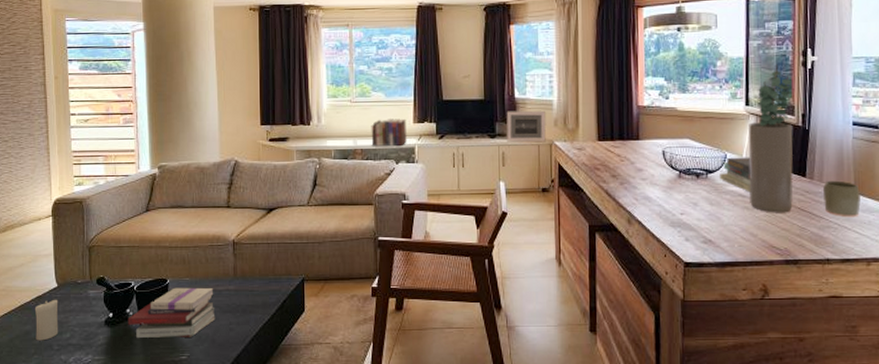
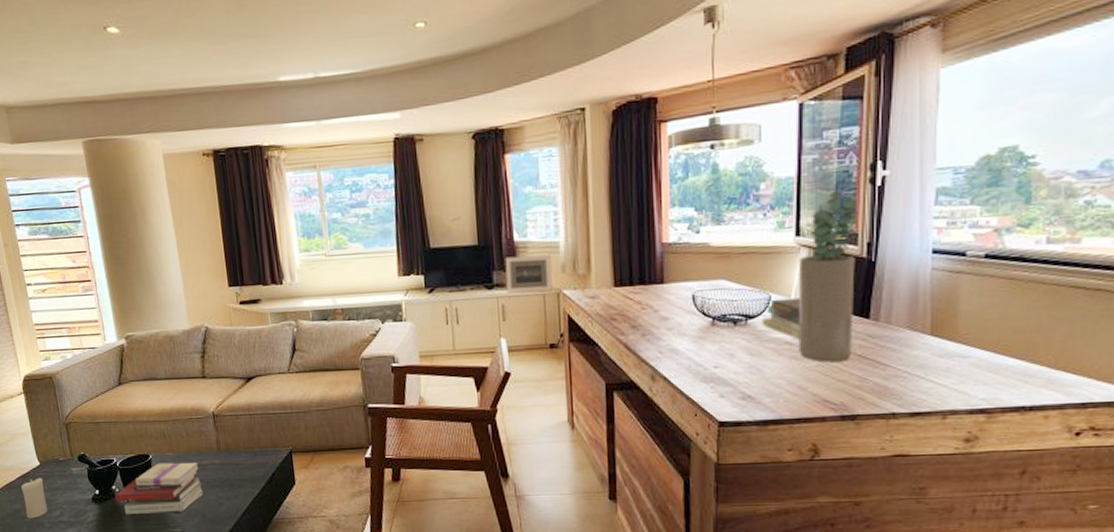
books: present [371,118,407,146] -> none [350,271,392,304]
mug: present [823,180,861,217] -> none [891,321,938,364]

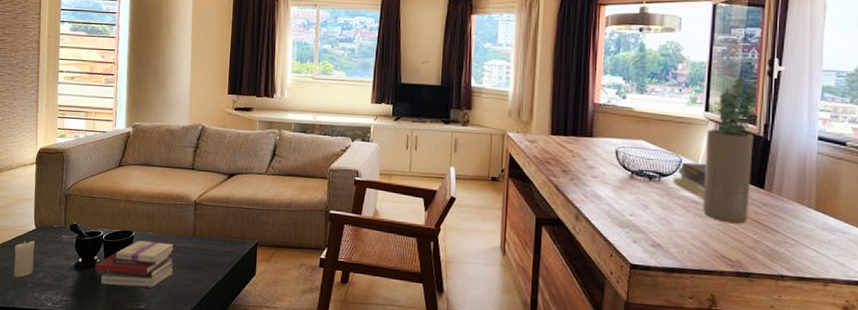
picture frame: present [505,254,552,293] -> none [460,98,500,132]

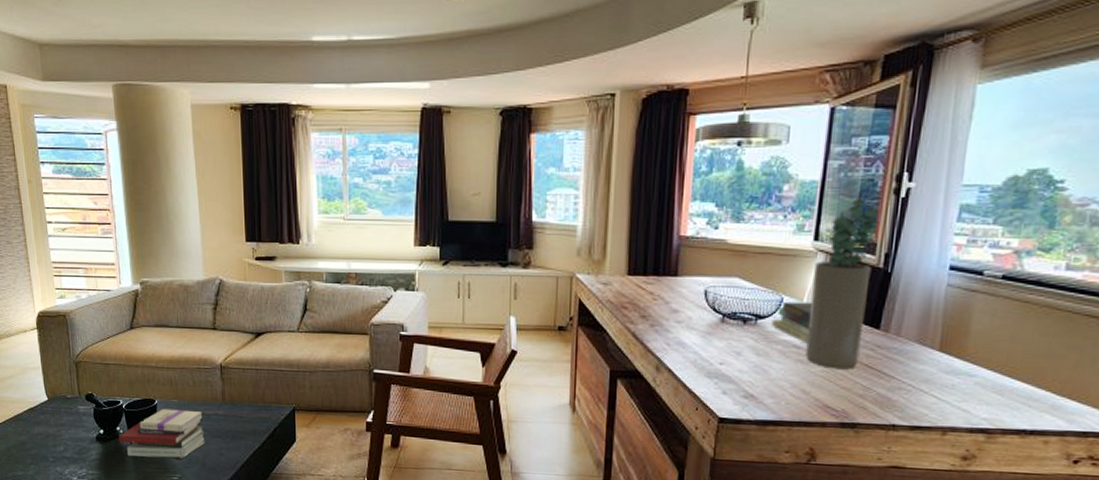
candle: present [13,240,36,278] -> none [27,412,53,452]

